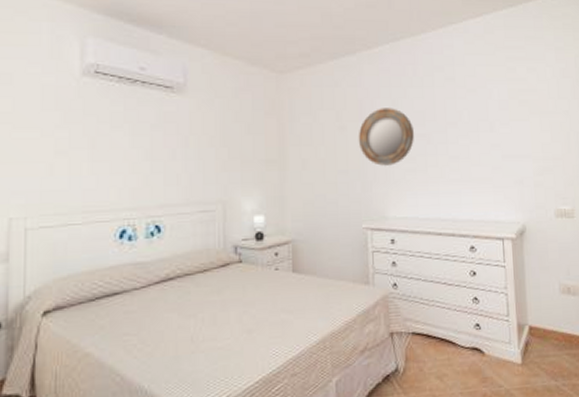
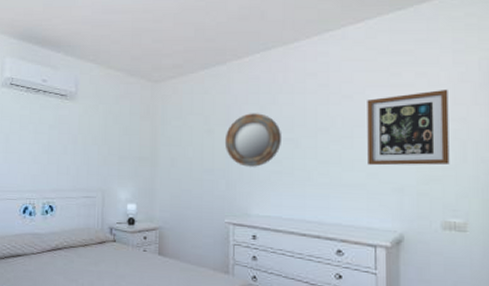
wall art: none [489,85,558,159] -> present [367,90,450,166]

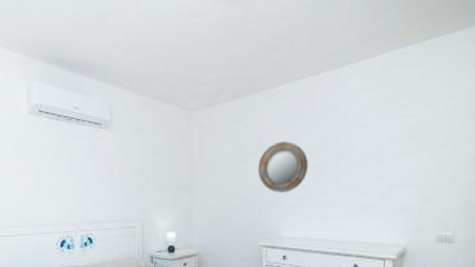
wall art: present [367,90,450,166] -> none [380,120,445,188]

